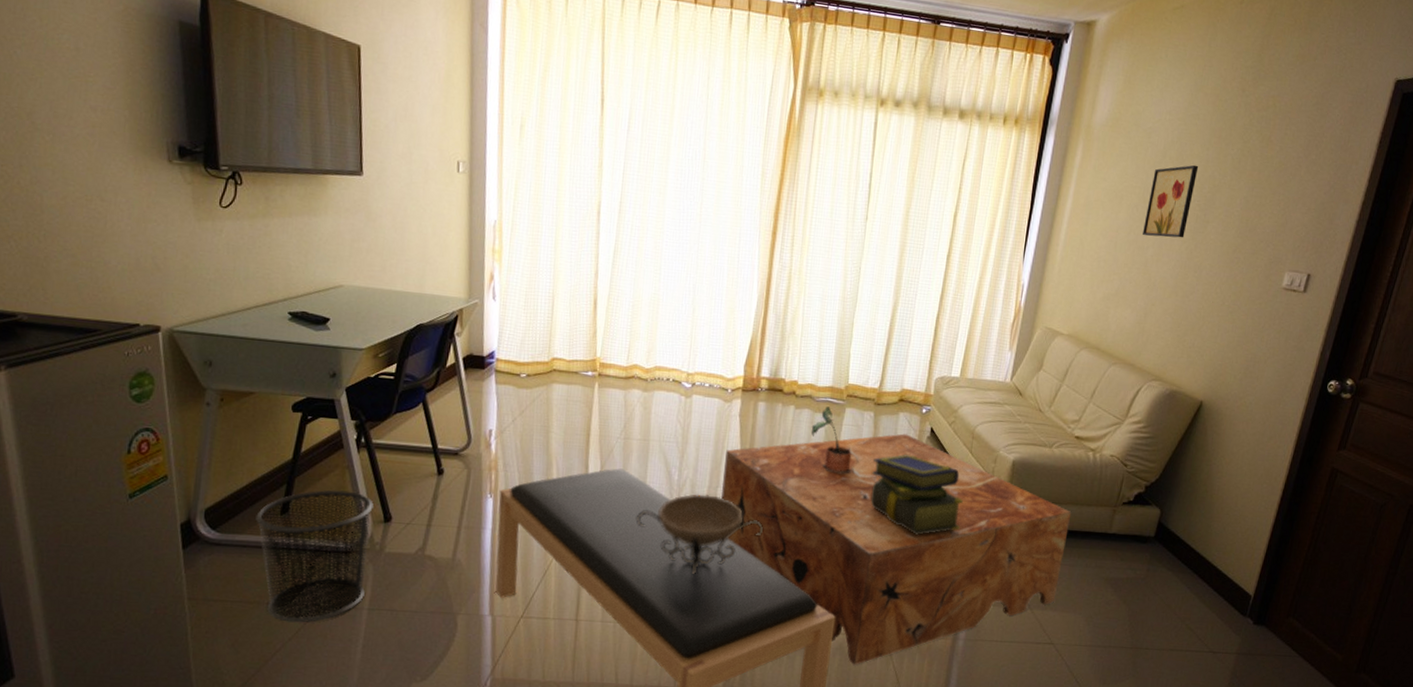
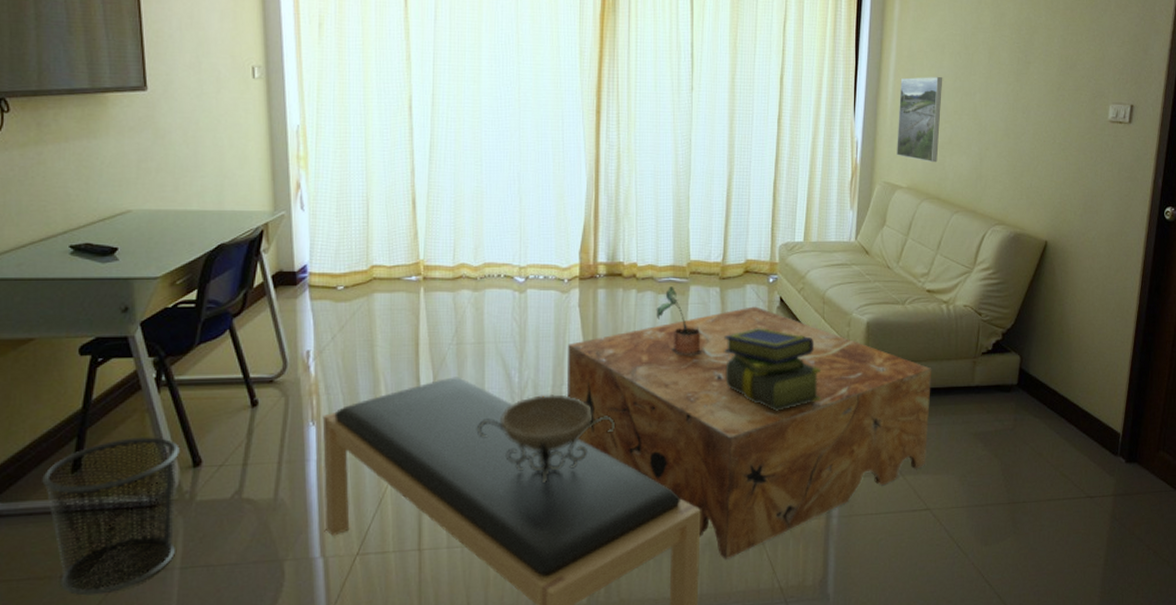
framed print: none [1061,226,1117,313] -> present [897,77,943,163]
wall art: present [1142,164,1199,238] -> none [968,8,1014,82]

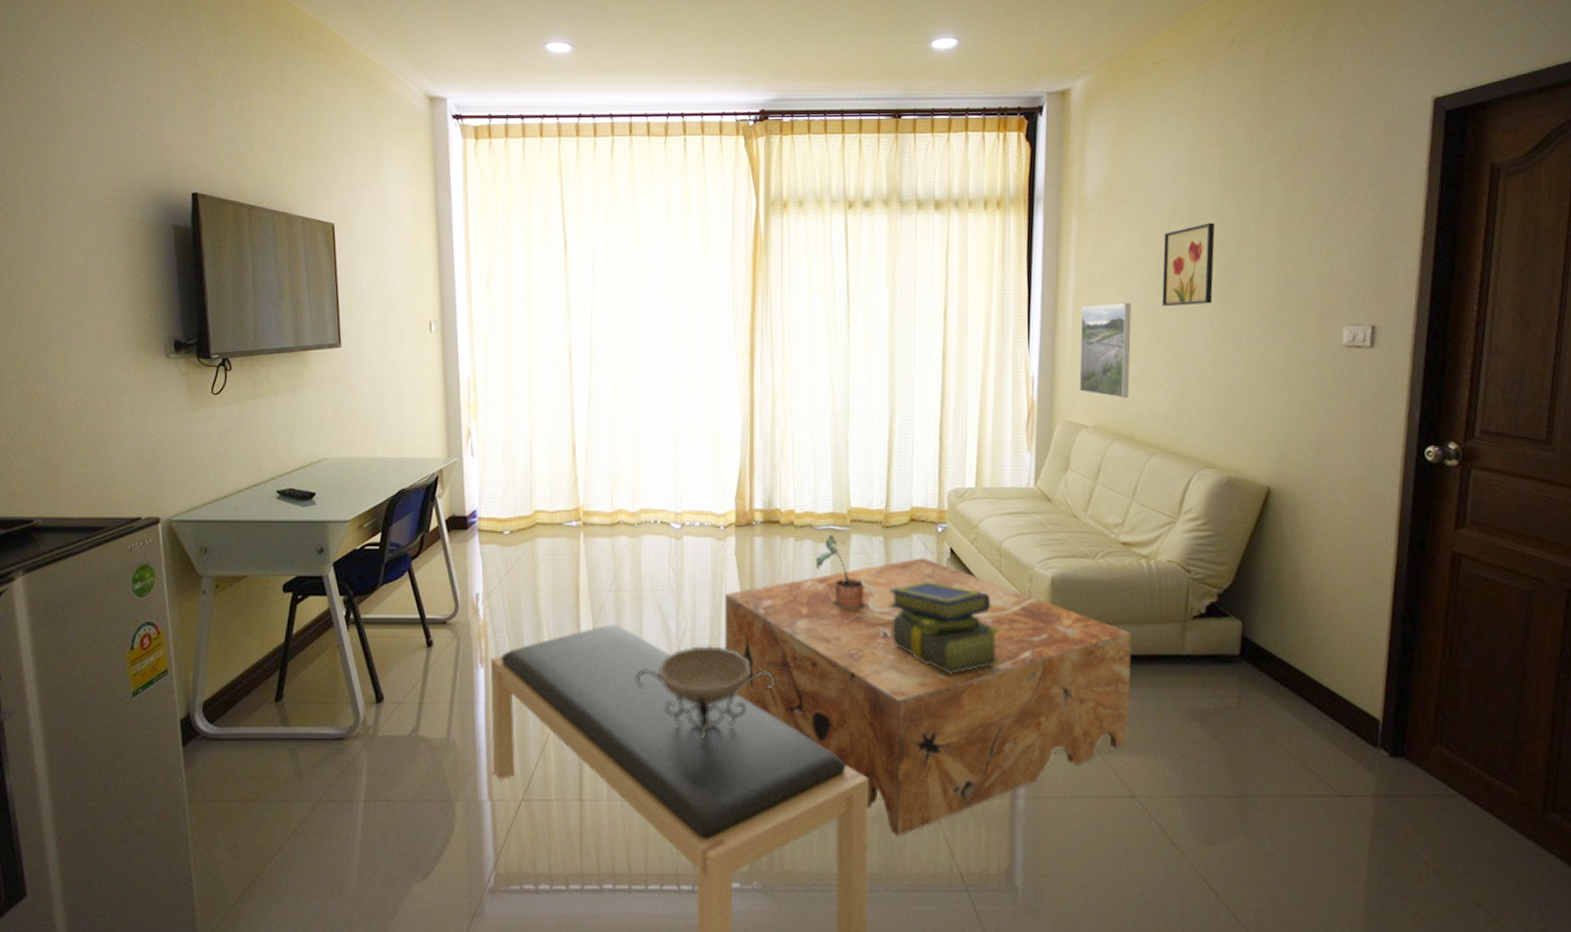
waste bin: present [42,437,180,596] -> none [251,672,365,821]
wall art: none [968,8,1014,82] -> present [1162,222,1216,307]

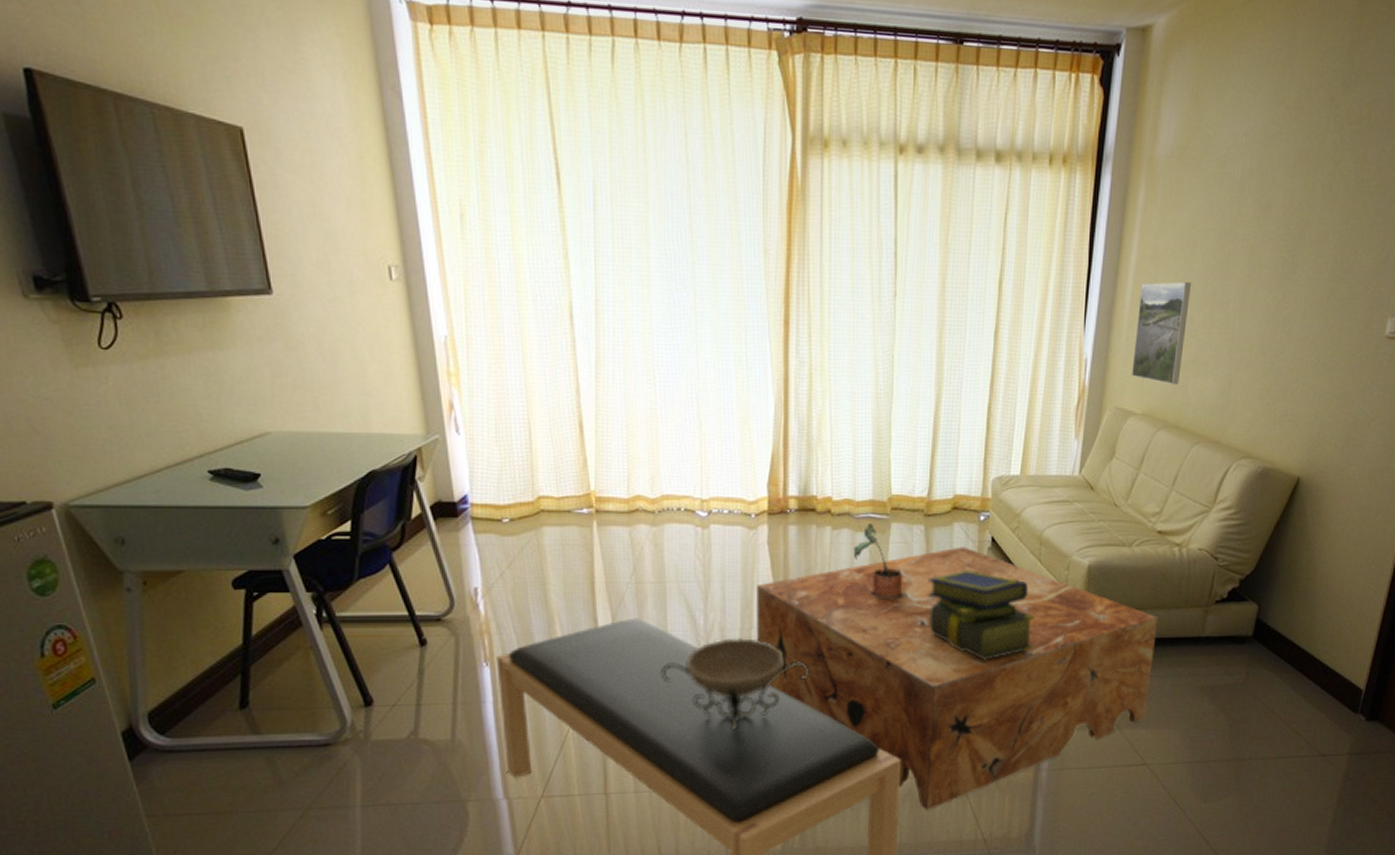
wall art: present [1162,222,1216,307] -> none [1222,196,1283,289]

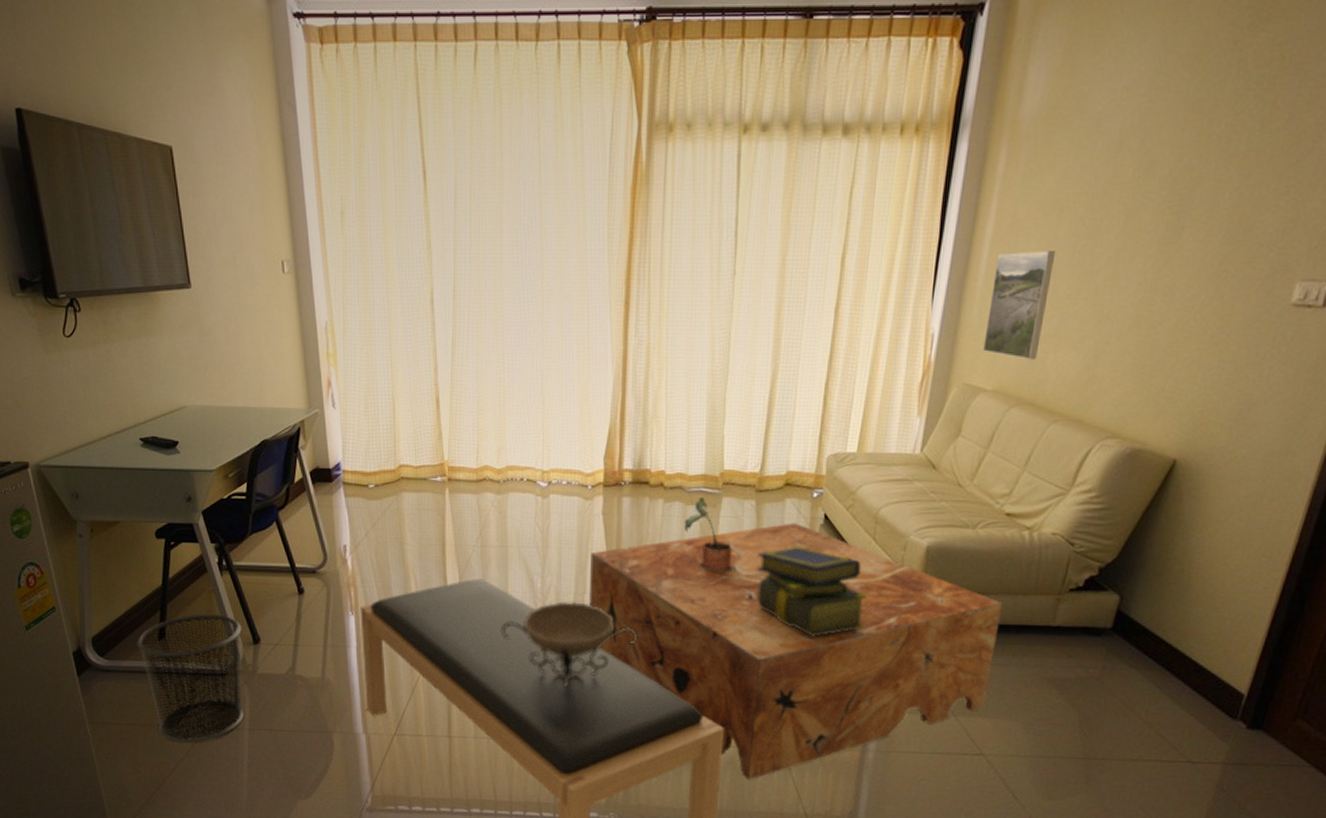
waste bin: none [210,675,355,831] -> present [137,614,244,744]

